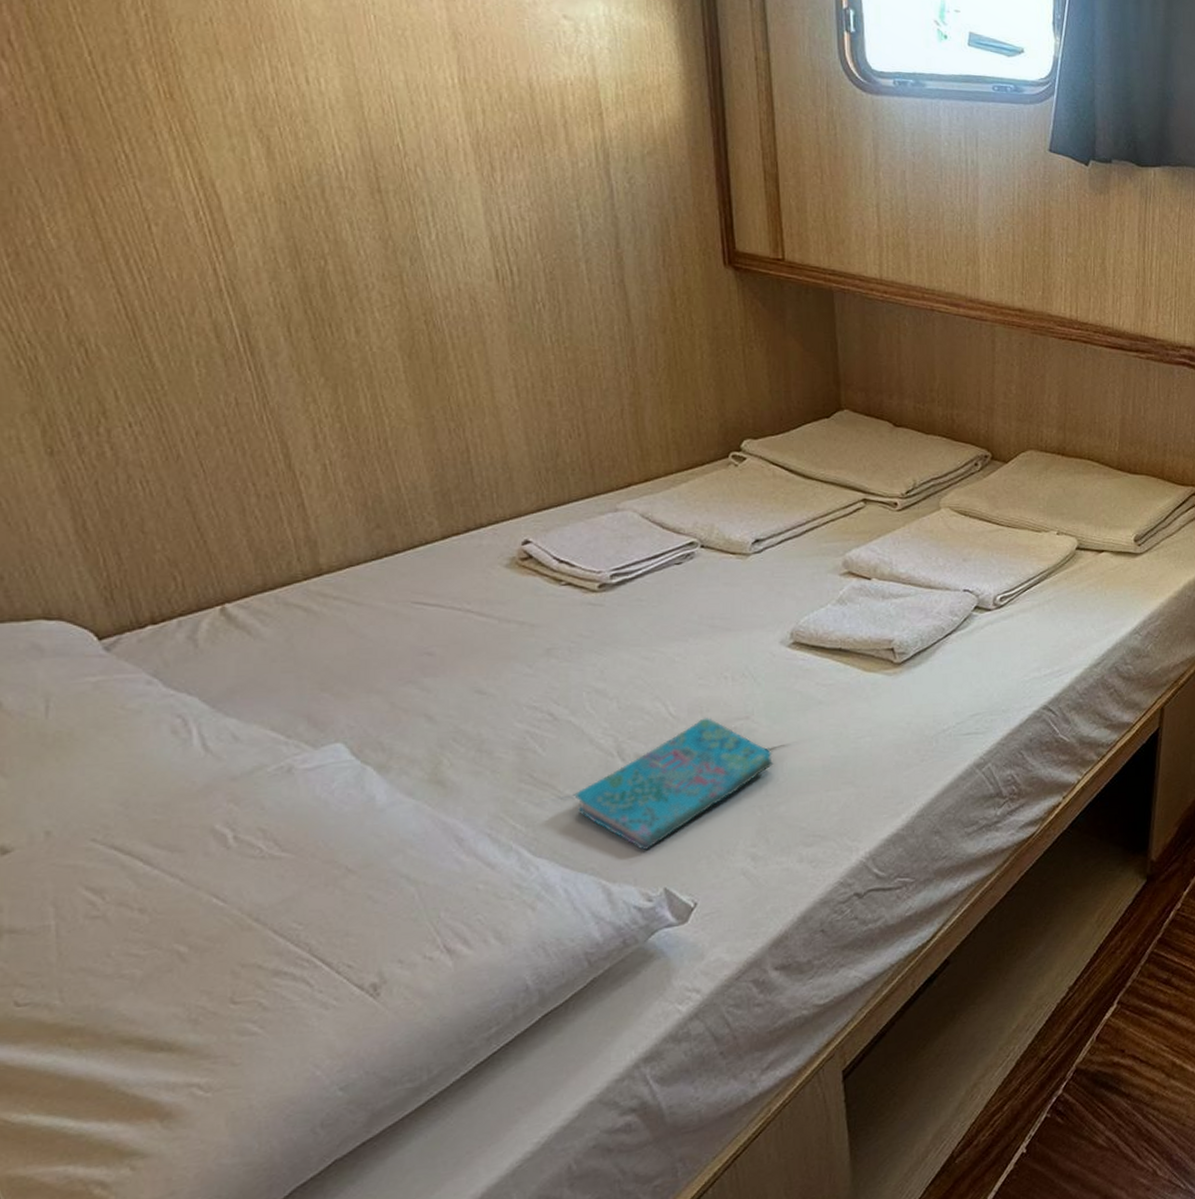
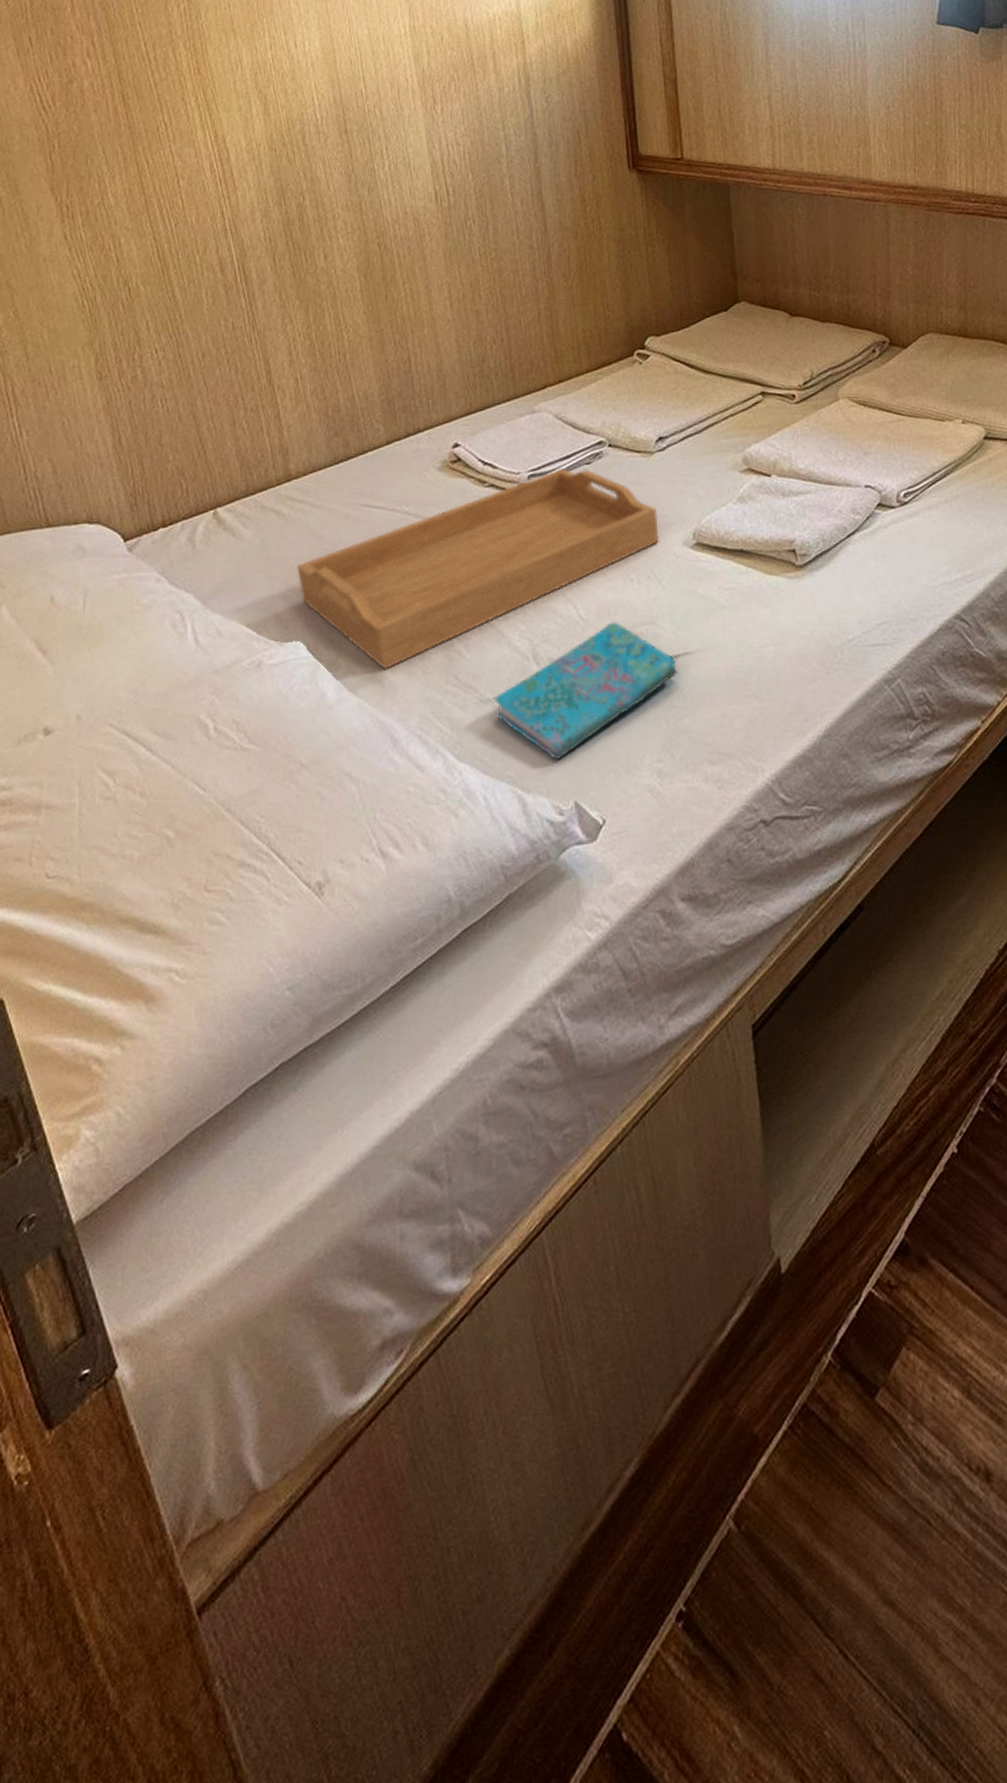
serving tray: none [334,568,754,771] -> present [297,468,659,670]

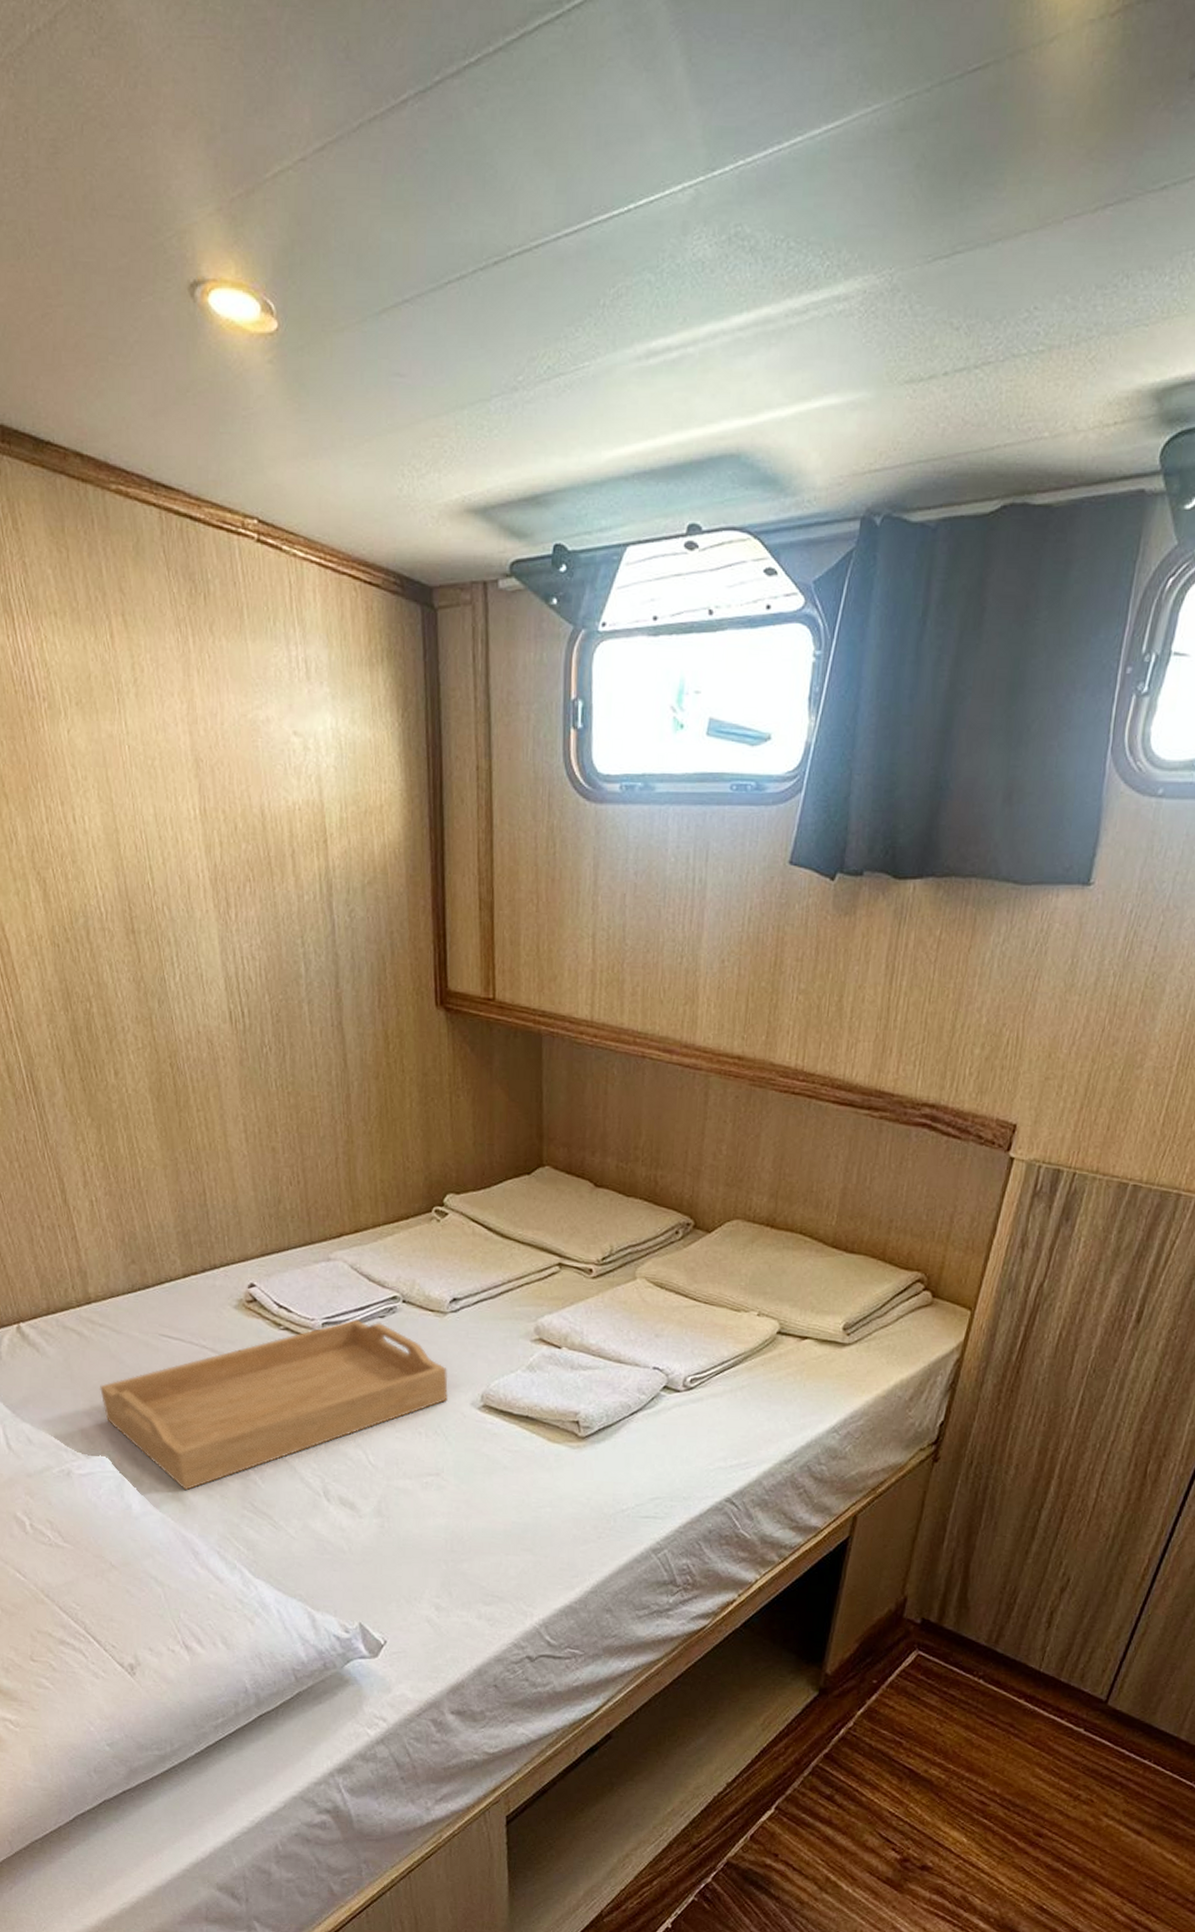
cover: present [495,622,678,761] -> none [288,1470,460,1586]

